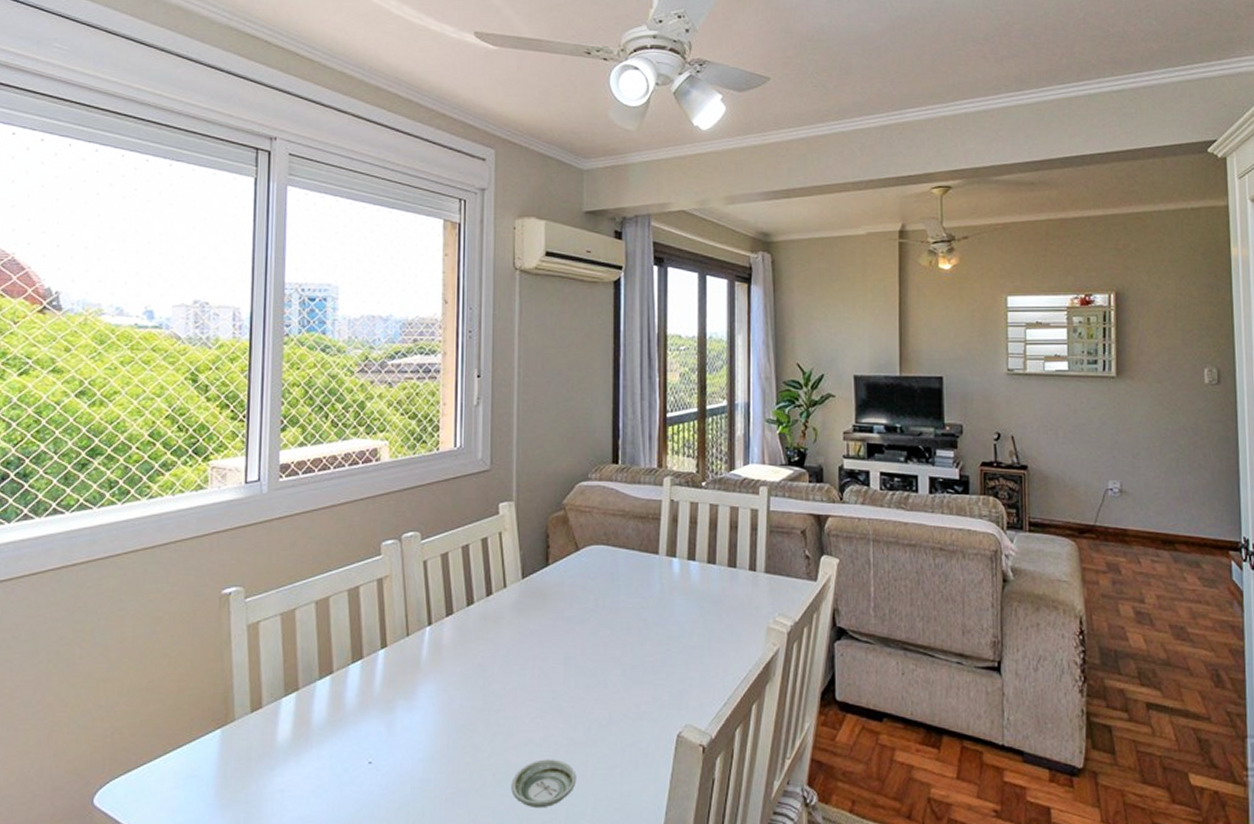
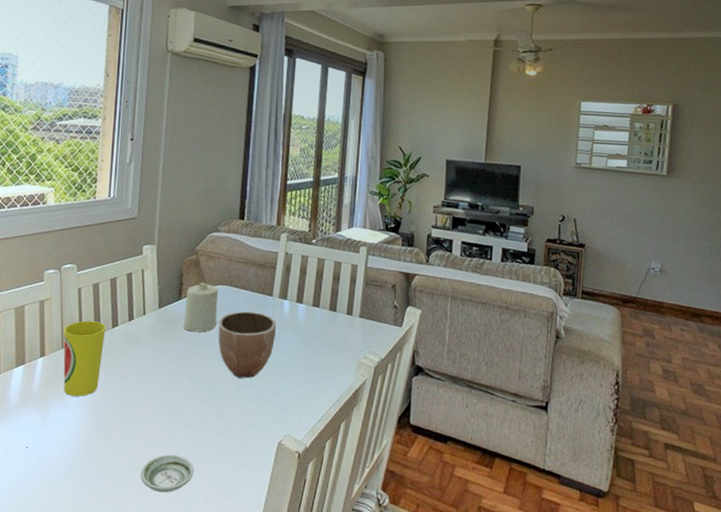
cup: none [408,600,460,694] -> present [63,321,106,396]
candle: none [553,543,593,605] -> present [183,282,219,332]
decorative bowl: none [595,574,666,658] -> present [218,311,277,378]

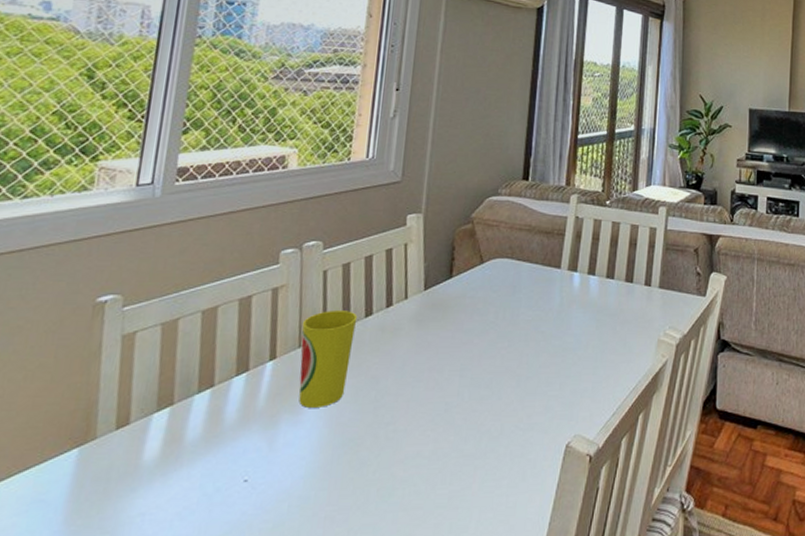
saucer: present [140,454,194,493] -> none [395,472,463,524]
candle: present [183,282,219,332] -> none [454,255,498,316]
decorative bowl: present [218,311,277,378] -> none [495,287,565,369]

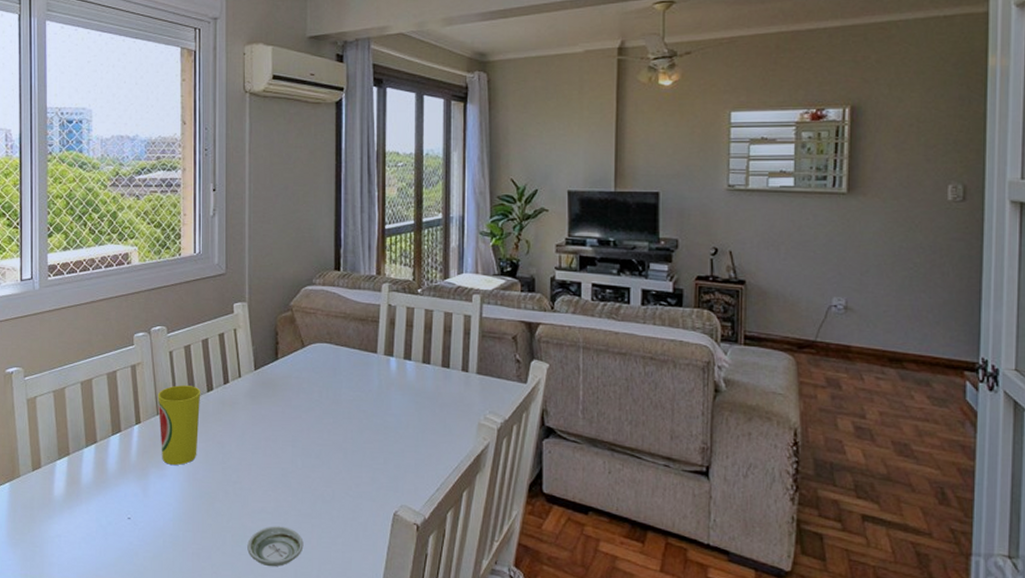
saucer: none [395,472,463,524] -> present [247,526,304,567]

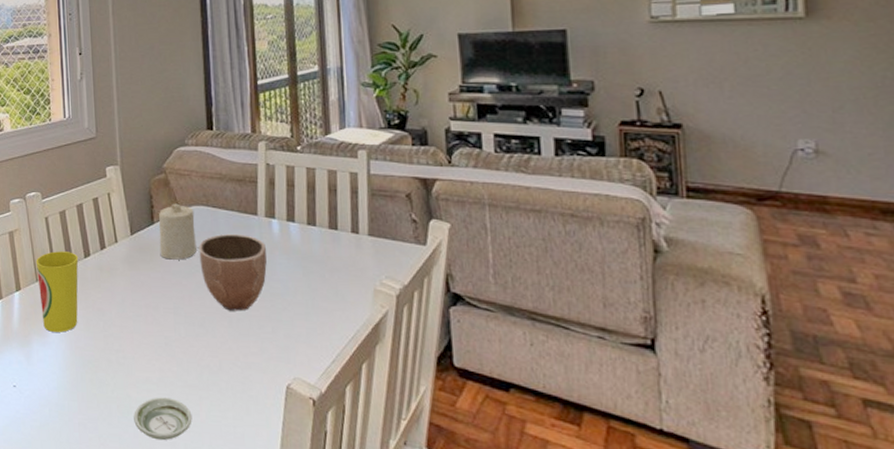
candle: none [282,340,318,395] -> present [159,203,196,260]
decorative bowl: none [320,370,384,444] -> present [199,233,268,311]

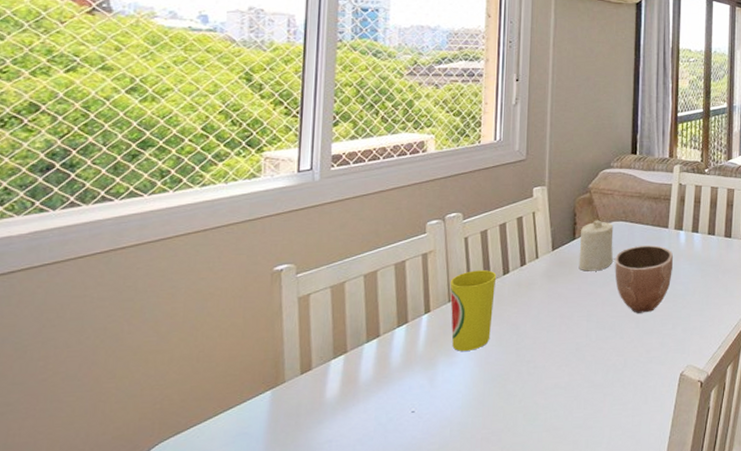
saucer: present [134,397,192,441] -> none [539,399,596,441]

